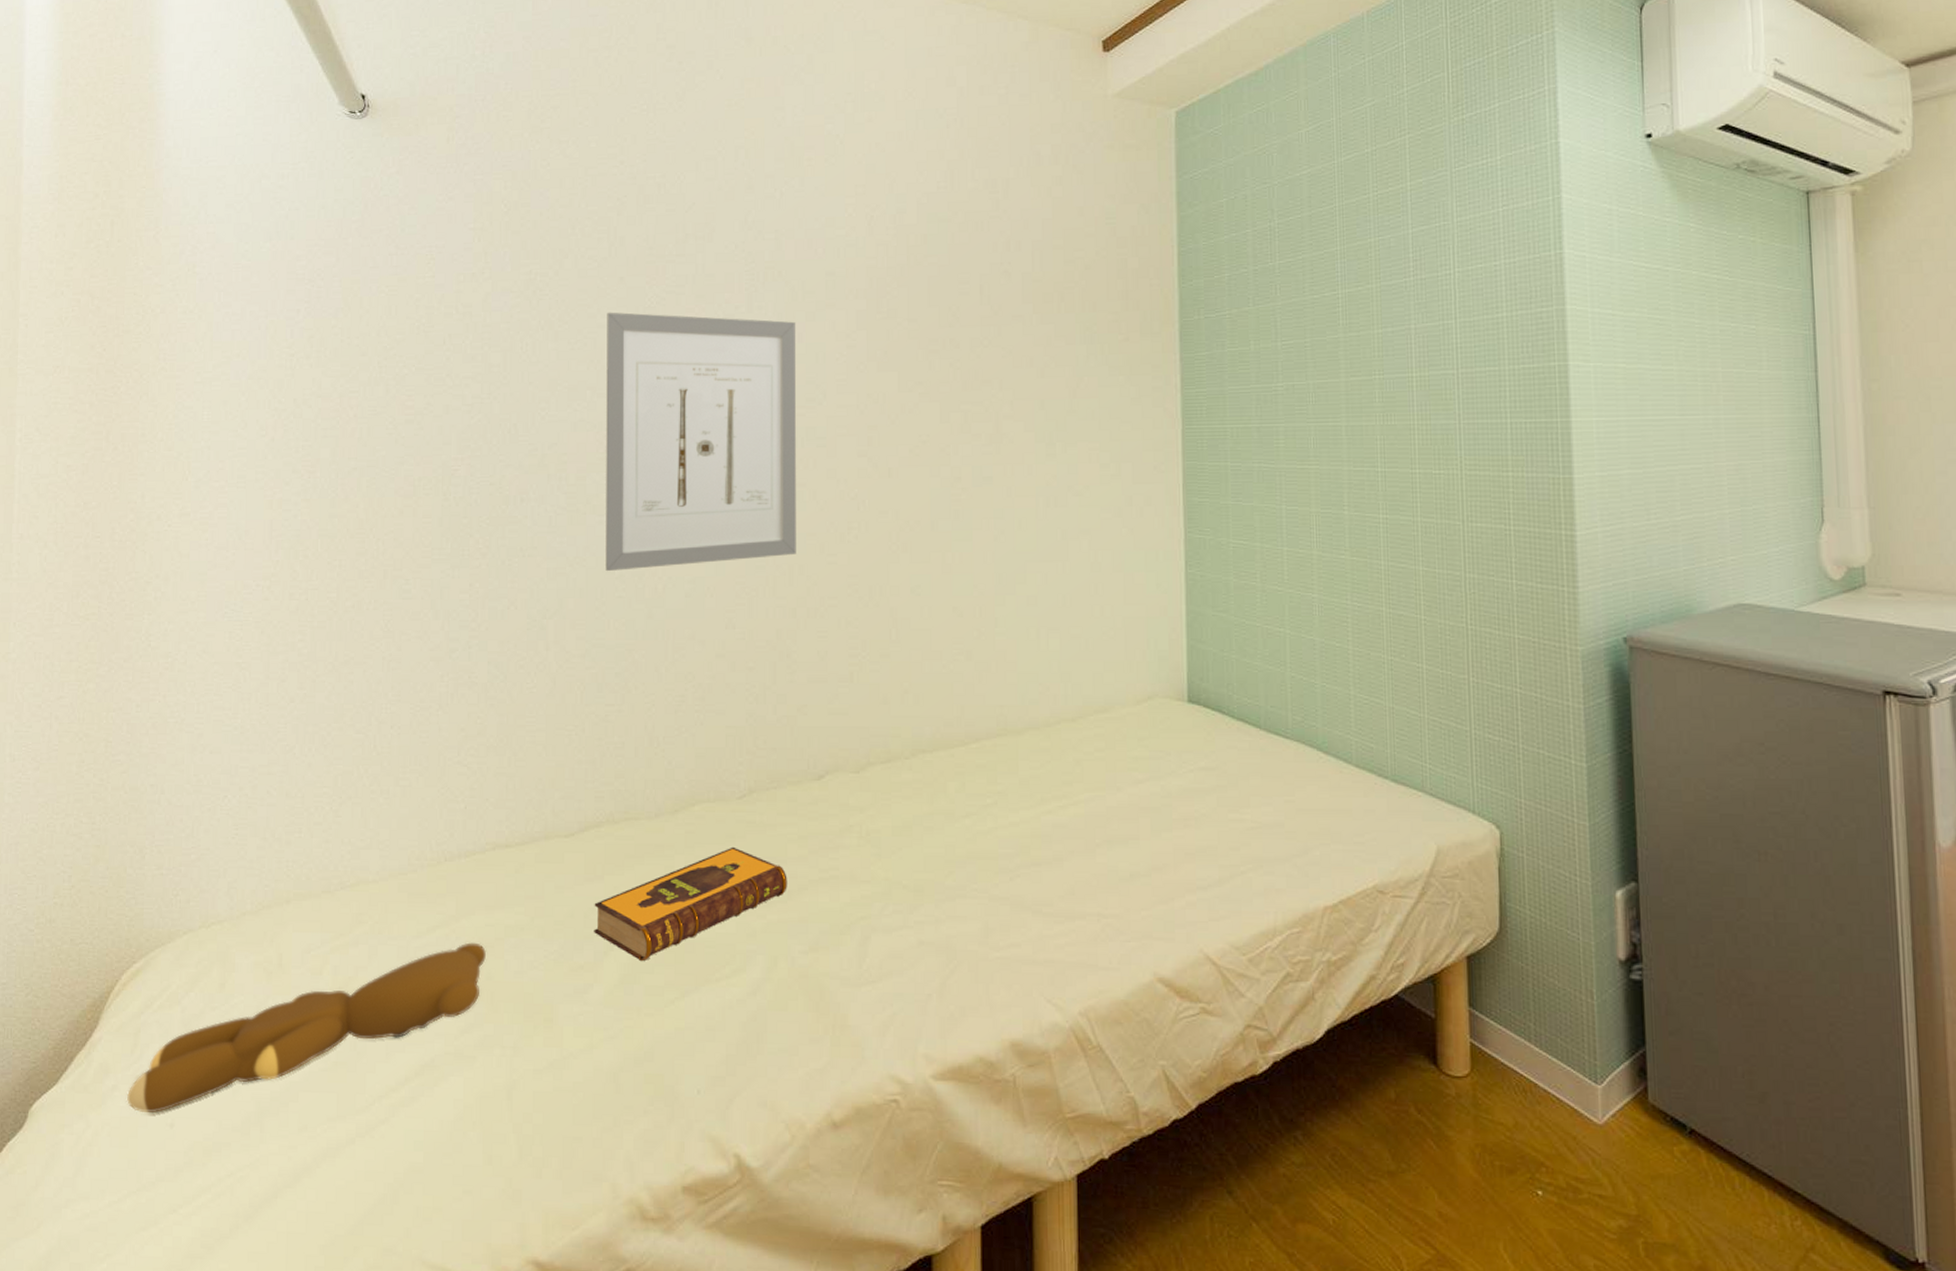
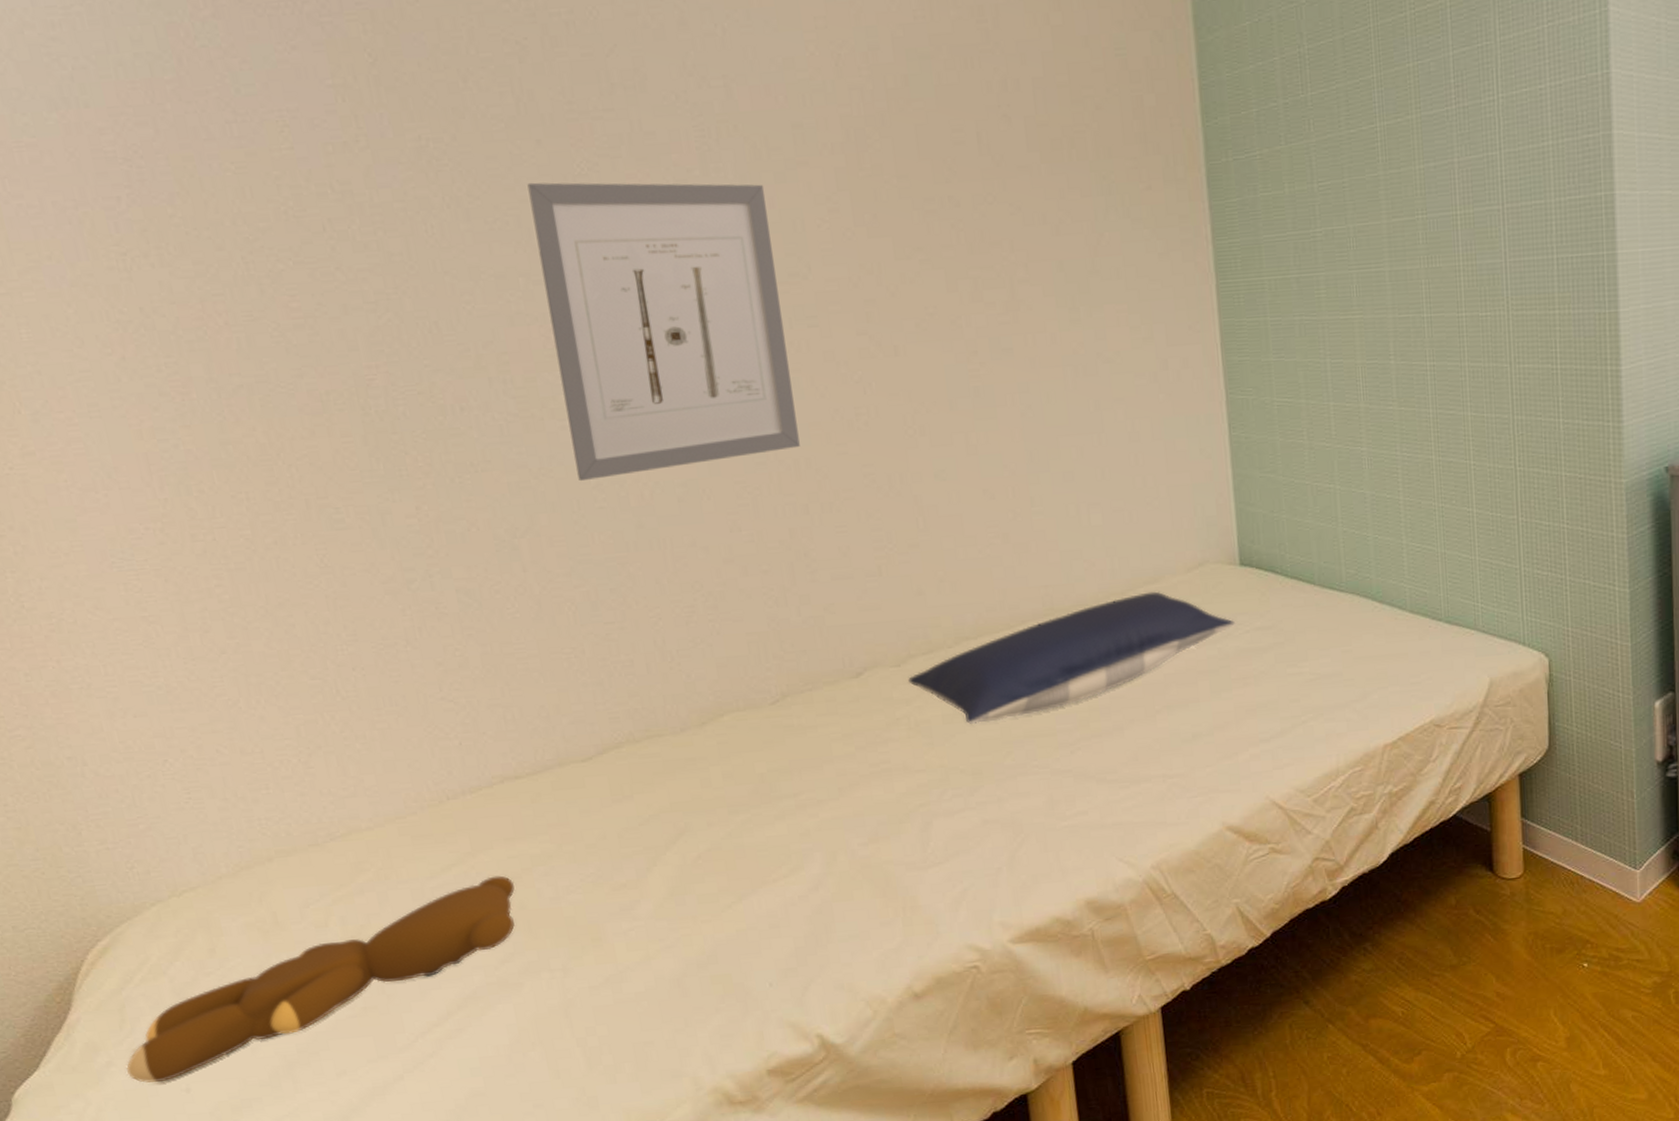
hardback book: present [594,846,787,962] -> none [627,752,837,873]
pillow: none [865,721,1179,839] -> present [908,591,1235,724]

